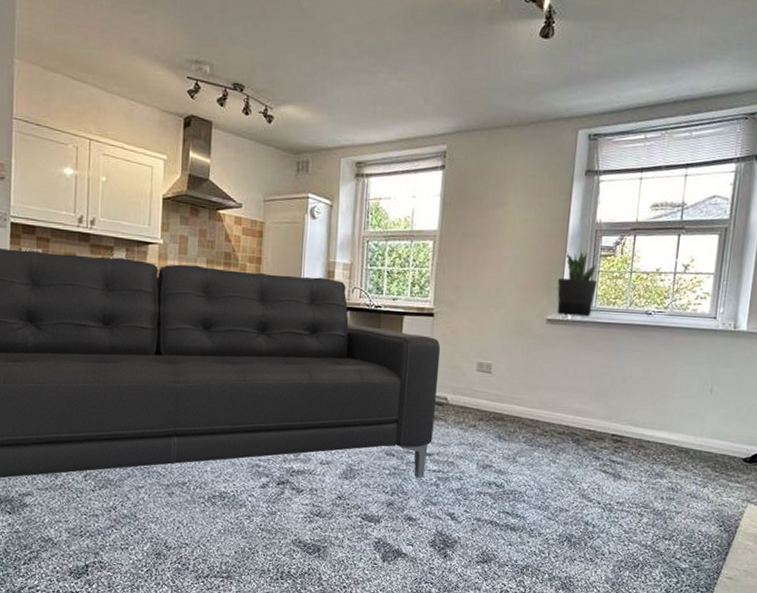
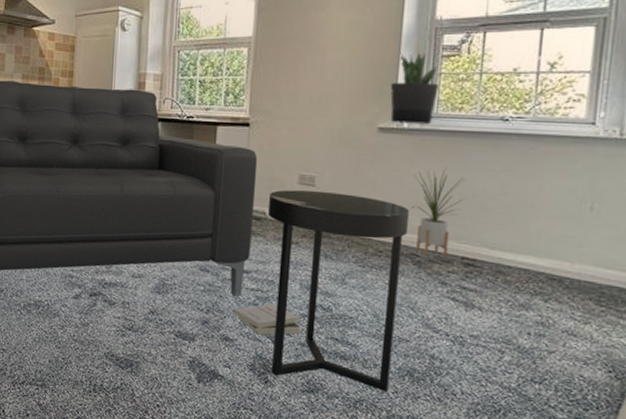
books: none [417,483,478,513] -> present [234,303,302,336]
side table: none [448,376,572,556] -> present [267,190,410,391]
house plant: none [573,355,615,435] -> present [412,167,464,257]

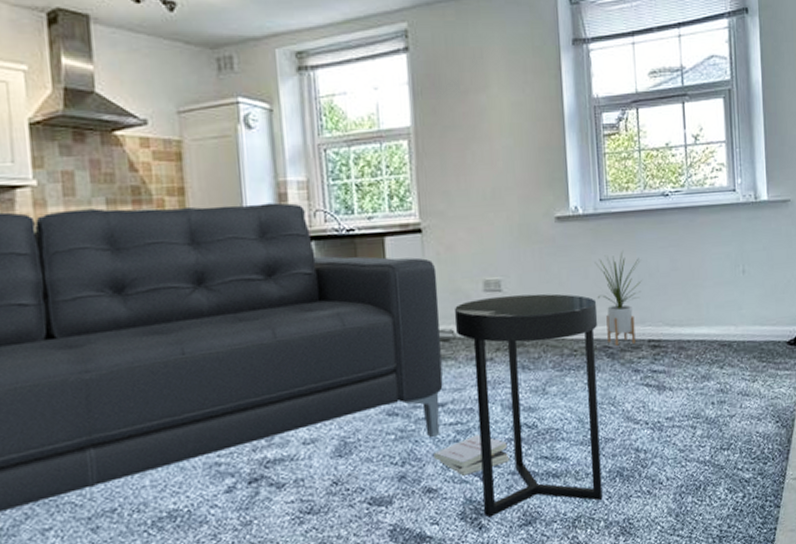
planter: present [390,52,439,125] -> none [560,132,605,211]

